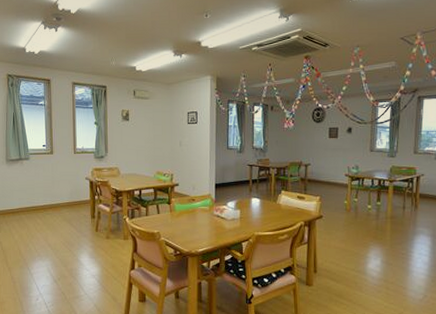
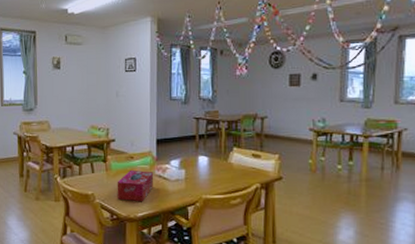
tissue box: none [180,211,213,238] -> present [117,171,154,201]

